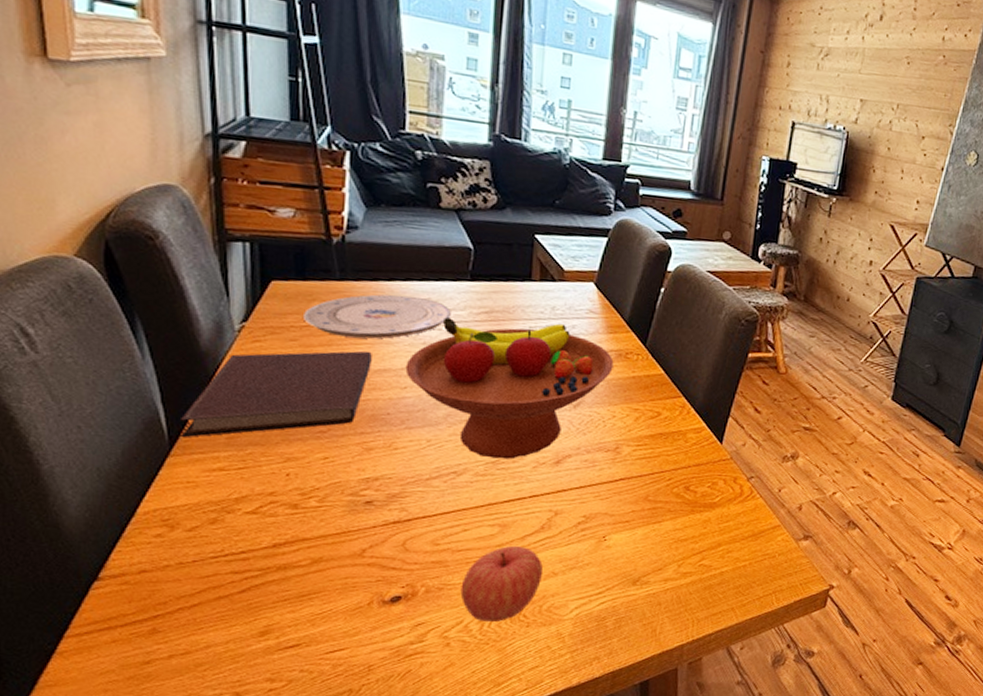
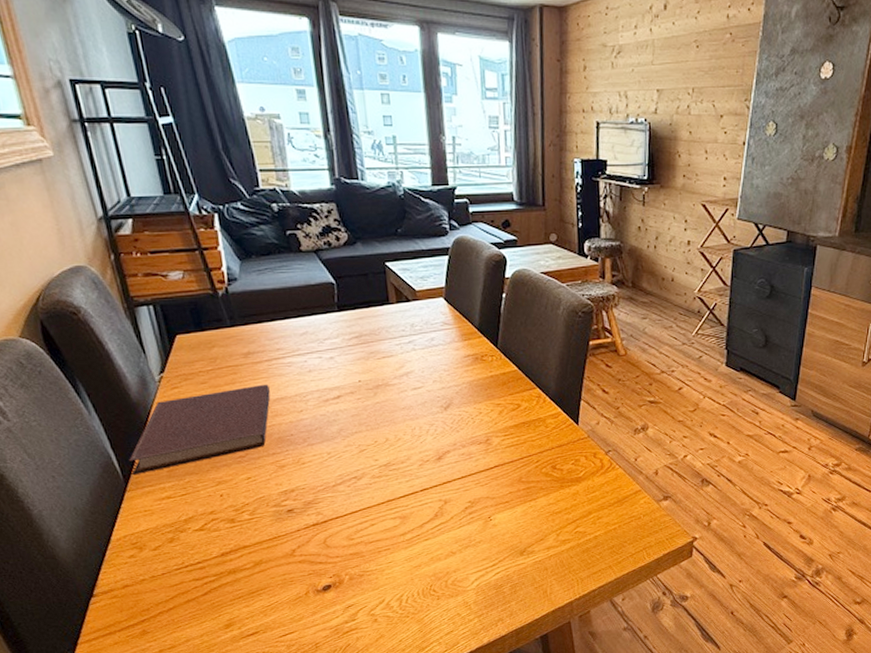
plate: present [304,294,451,339] -> none [207,331,327,375]
fruit bowl: present [405,317,614,459] -> none [298,338,473,462]
apple: present [460,545,543,623] -> none [377,533,443,599]

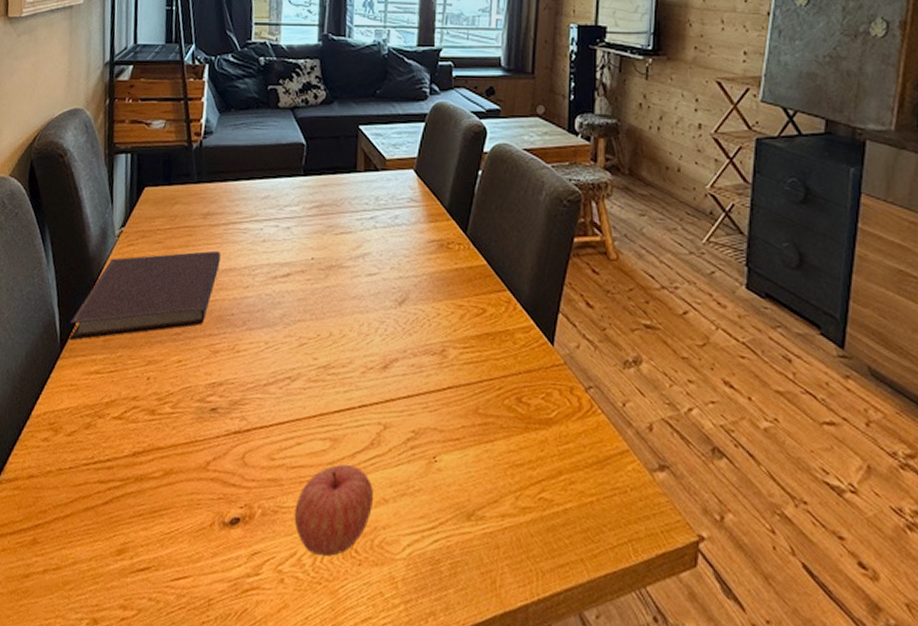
apple: none [377,533,443,599] -> present [294,464,373,557]

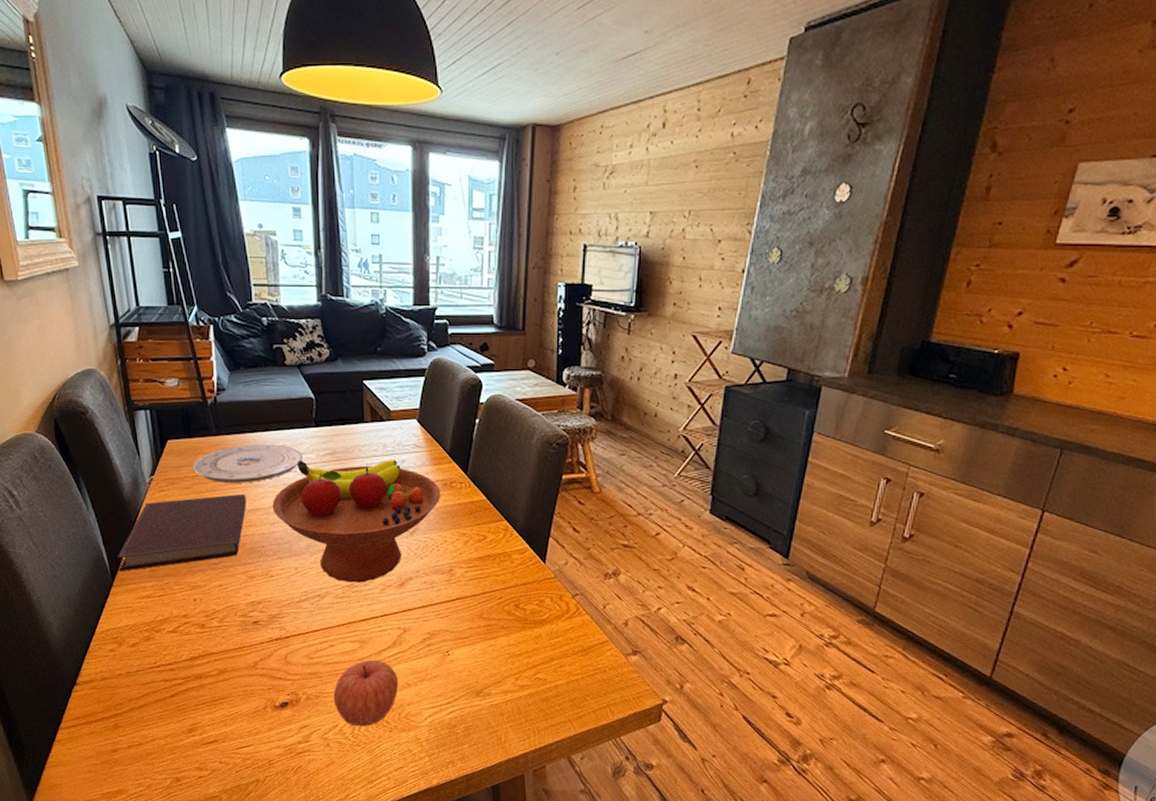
plate: none [168,193,287,238] -> present [193,444,303,483]
fruit bowl: none [248,214,436,364] -> present [272,459,441,583]

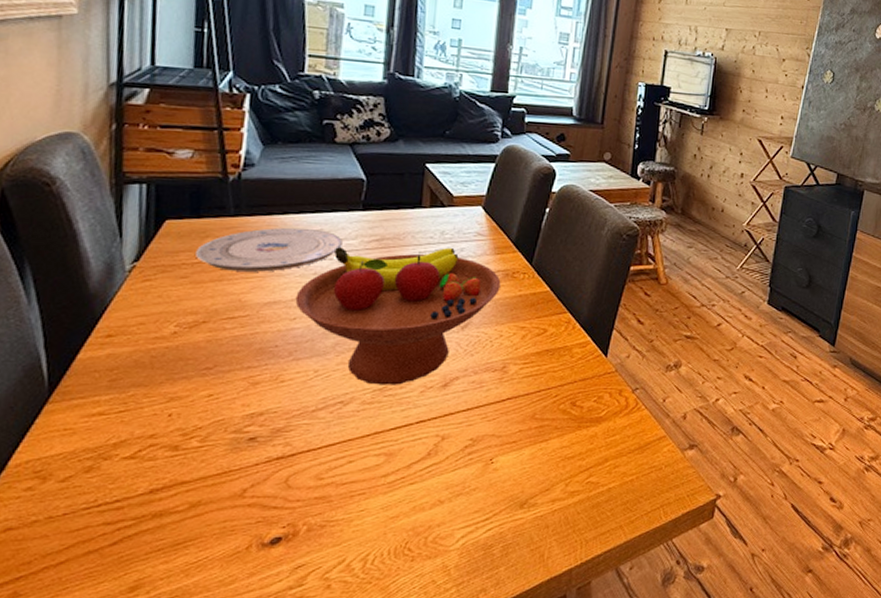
notebook: present [117,493,246,571] -> none [61,284,263,382]
apple: present [333,659,398,727] -> none [343,474,429,560]

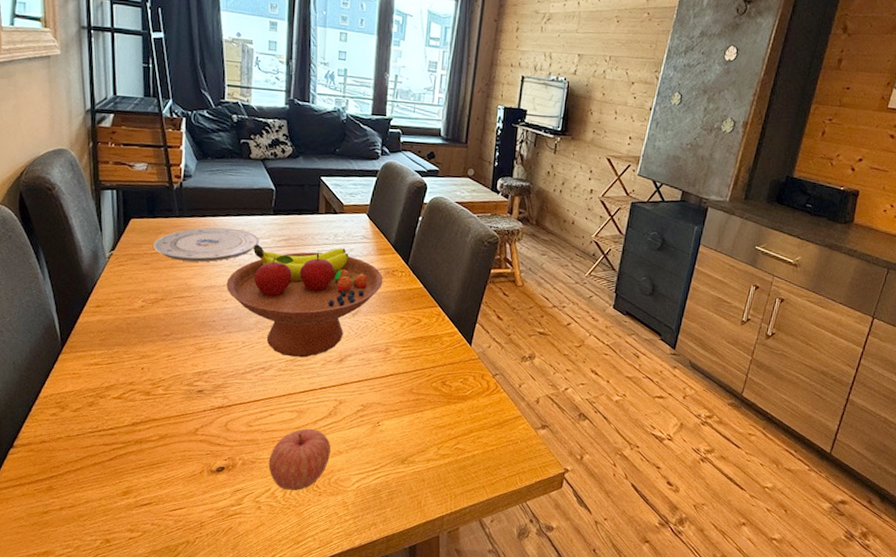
apple: none [343,474,429,560] -> present [268,428,331,491]

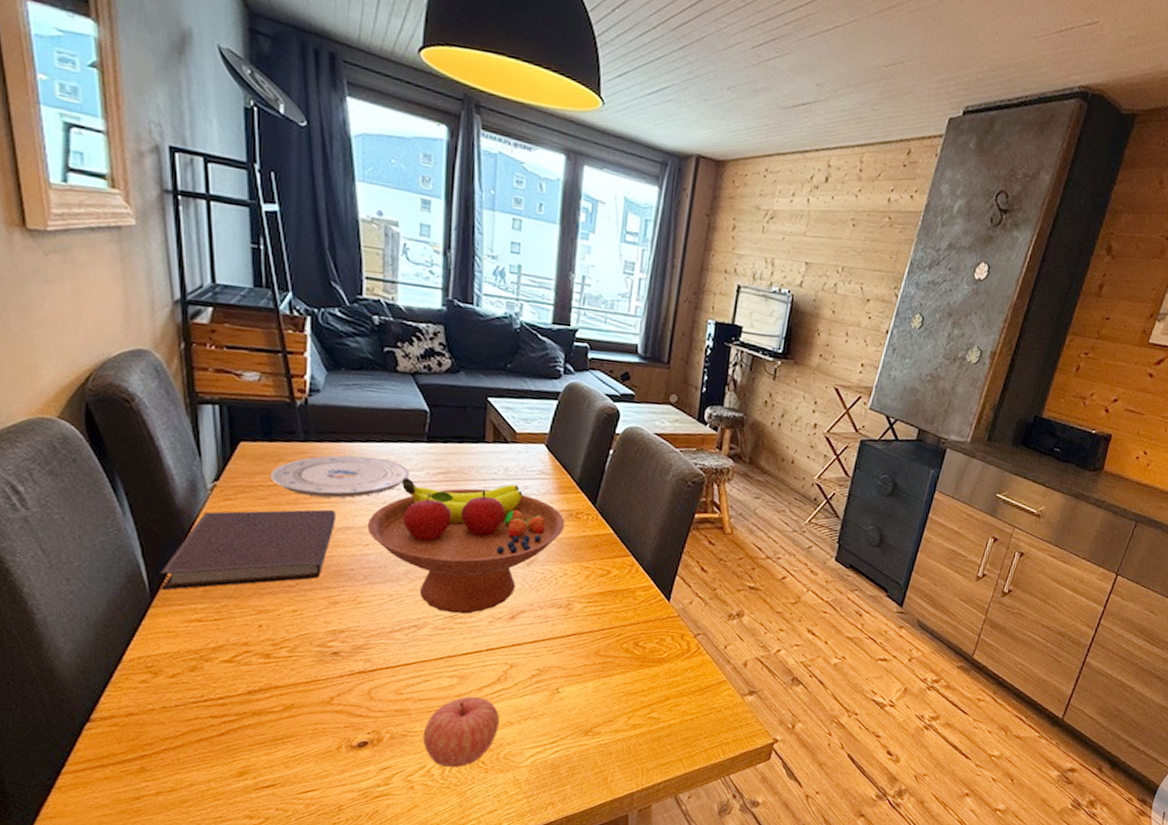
notebook: none [69,271,202,339] -> present [160,509,336,590]

